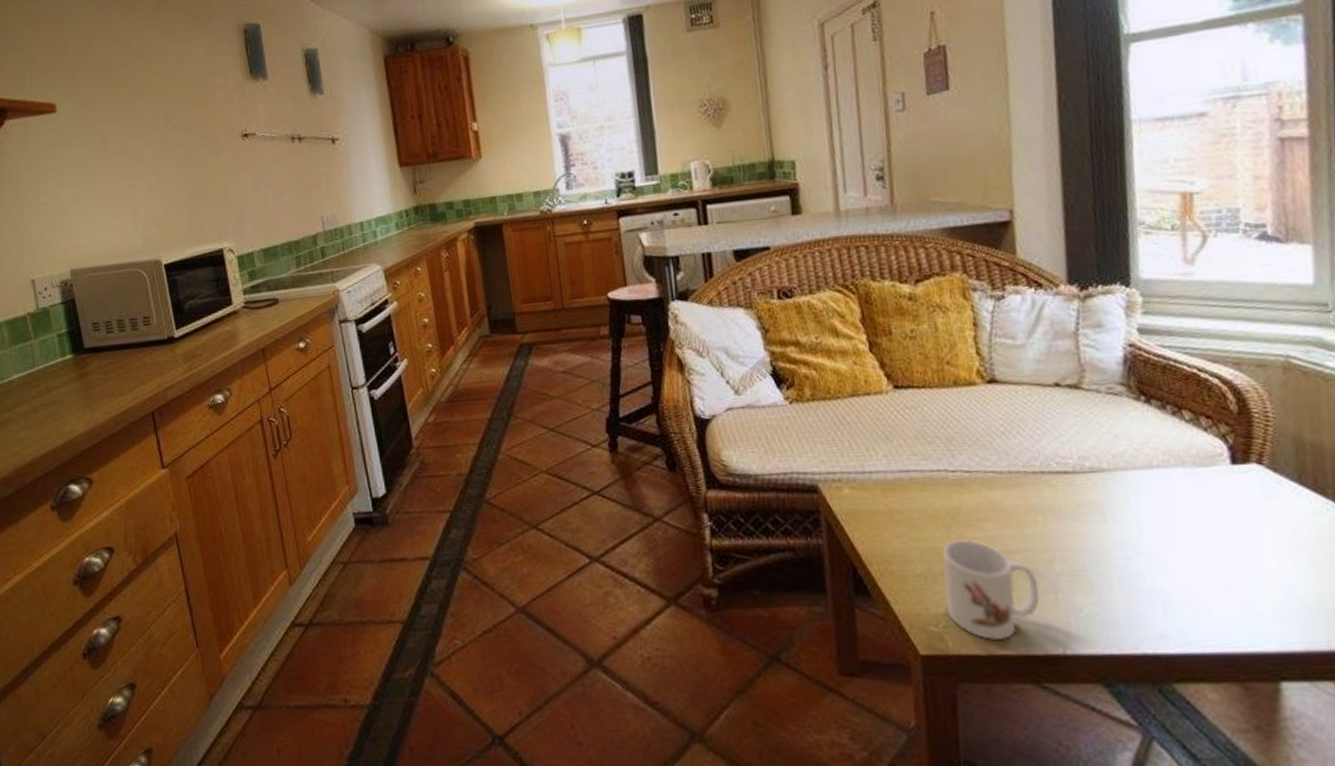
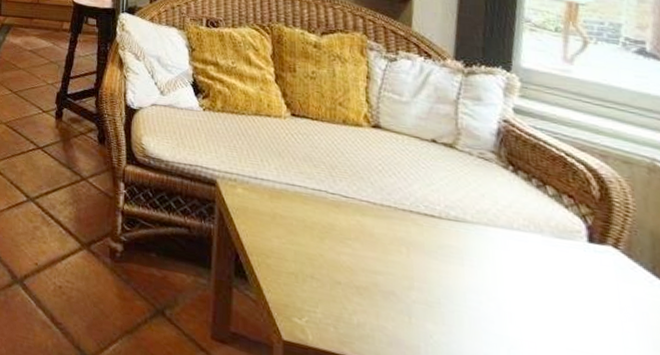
mug: present [942,538,1040,640] -> none [311,250,396,345]

